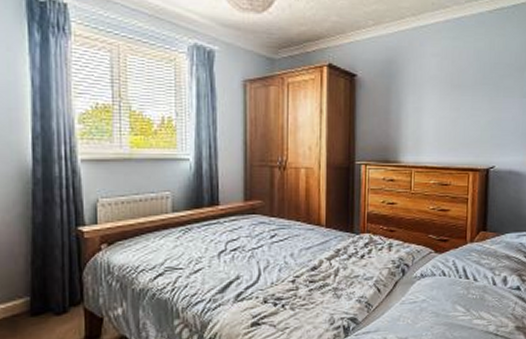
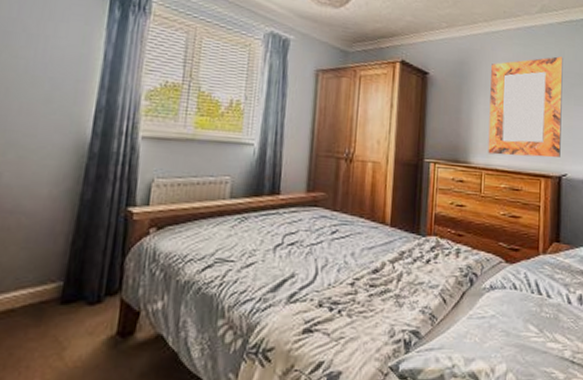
home mirror: none [417,47,493,152] -> present [488,56,563,158]

